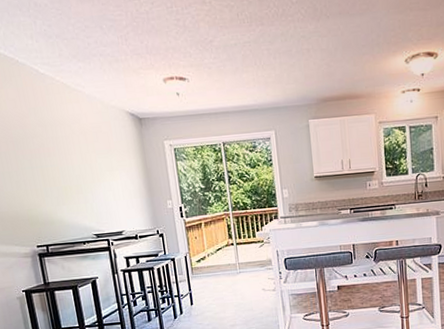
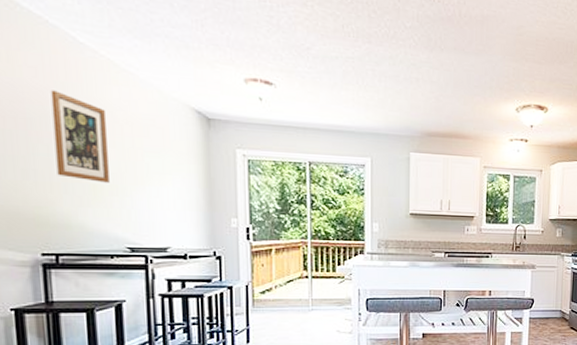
wall art: none [27,115,75,184] -> present [50,90,109,183]

